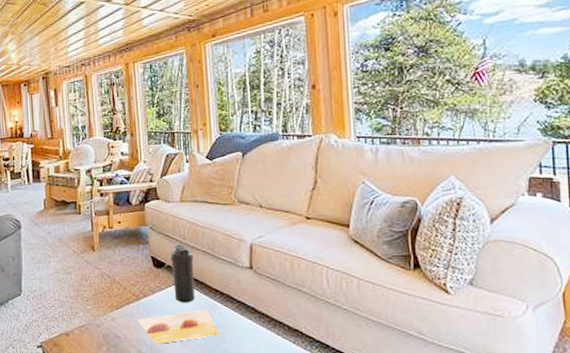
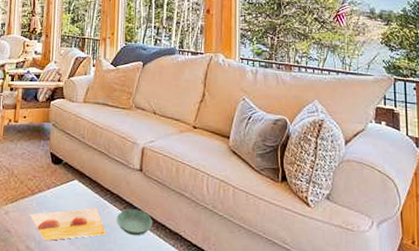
water bottle: present [170,244,195,303] -> none [68,143,90,201]
saucer: none [229,308,270,335] -> present [116,209,153,236]

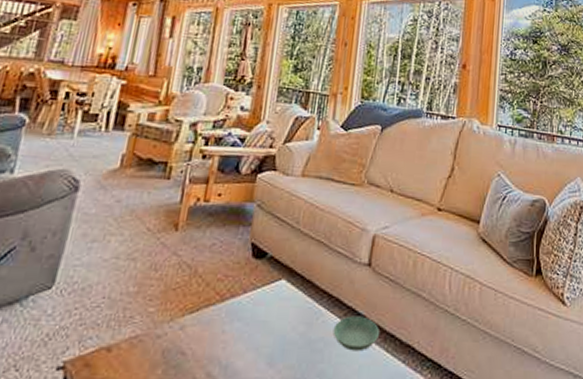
painting: present [29,208,106,241] -> none [214,317,318,365]

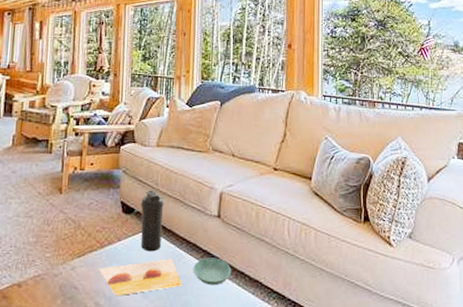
painting: none [214,317,318,365] -> present [98,259,182,297]
water bottle: none [271,229,305,308] -> present [140,190,164,252]

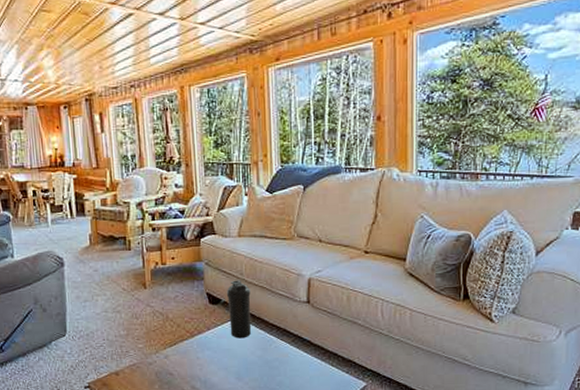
painting: present [98,259,182,297] -> none [190,344,275,380]
saucer: present [193,257,232,286] -> none [285,341,325,367]

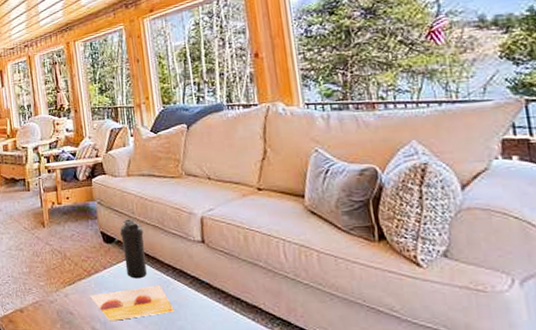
painting: none [190,344,275,380] -> present [89,285,174,322]

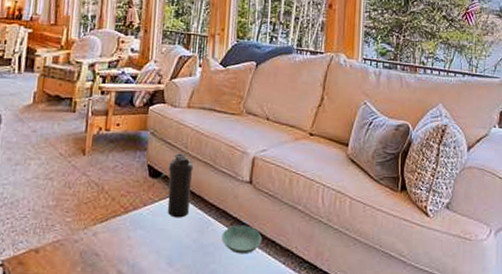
painting: present [89,285,174,322] -> none [121,225,210,264]
saucer: none [183,283,226,312] -> present [221,225,263,255]

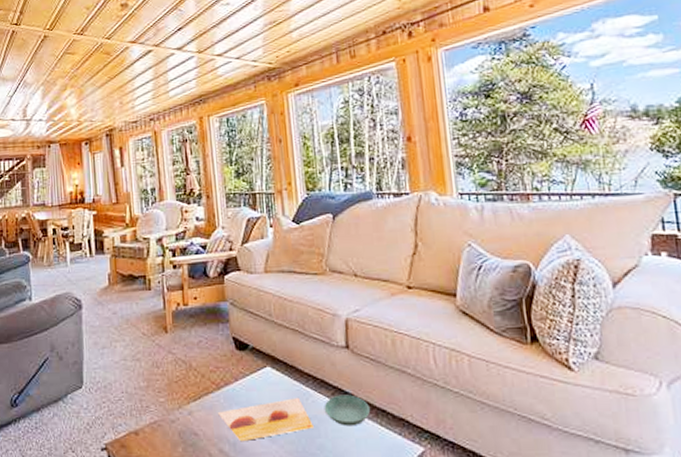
painting: none [121,225,210,264] -> present [217,398,314,442]
water bottle: present [167,153,194,218] -> none [254,322,284,391]

